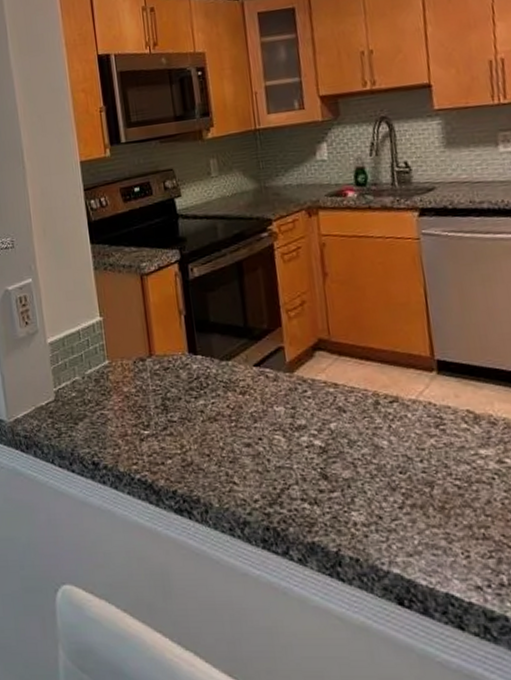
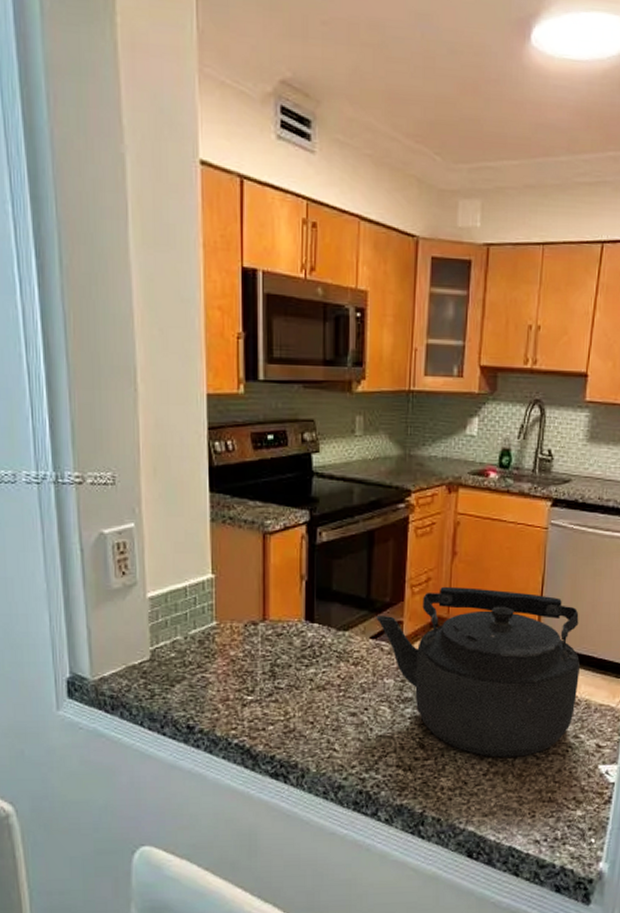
kettle: none [256,306,492,488] -> present [376,586,580,758]

